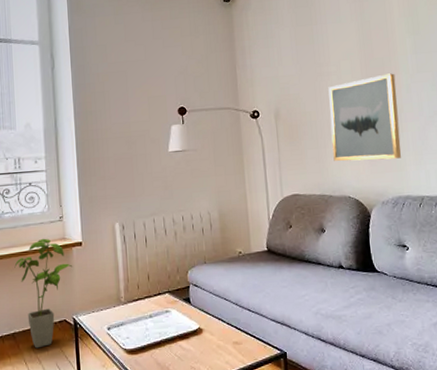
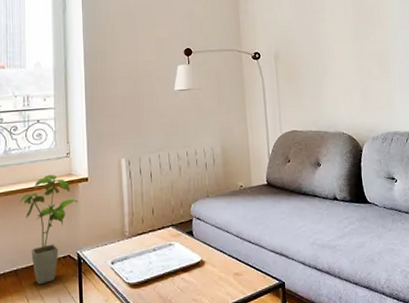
wall art: present [328,73,401,161] -> none [323,20,390,100]

